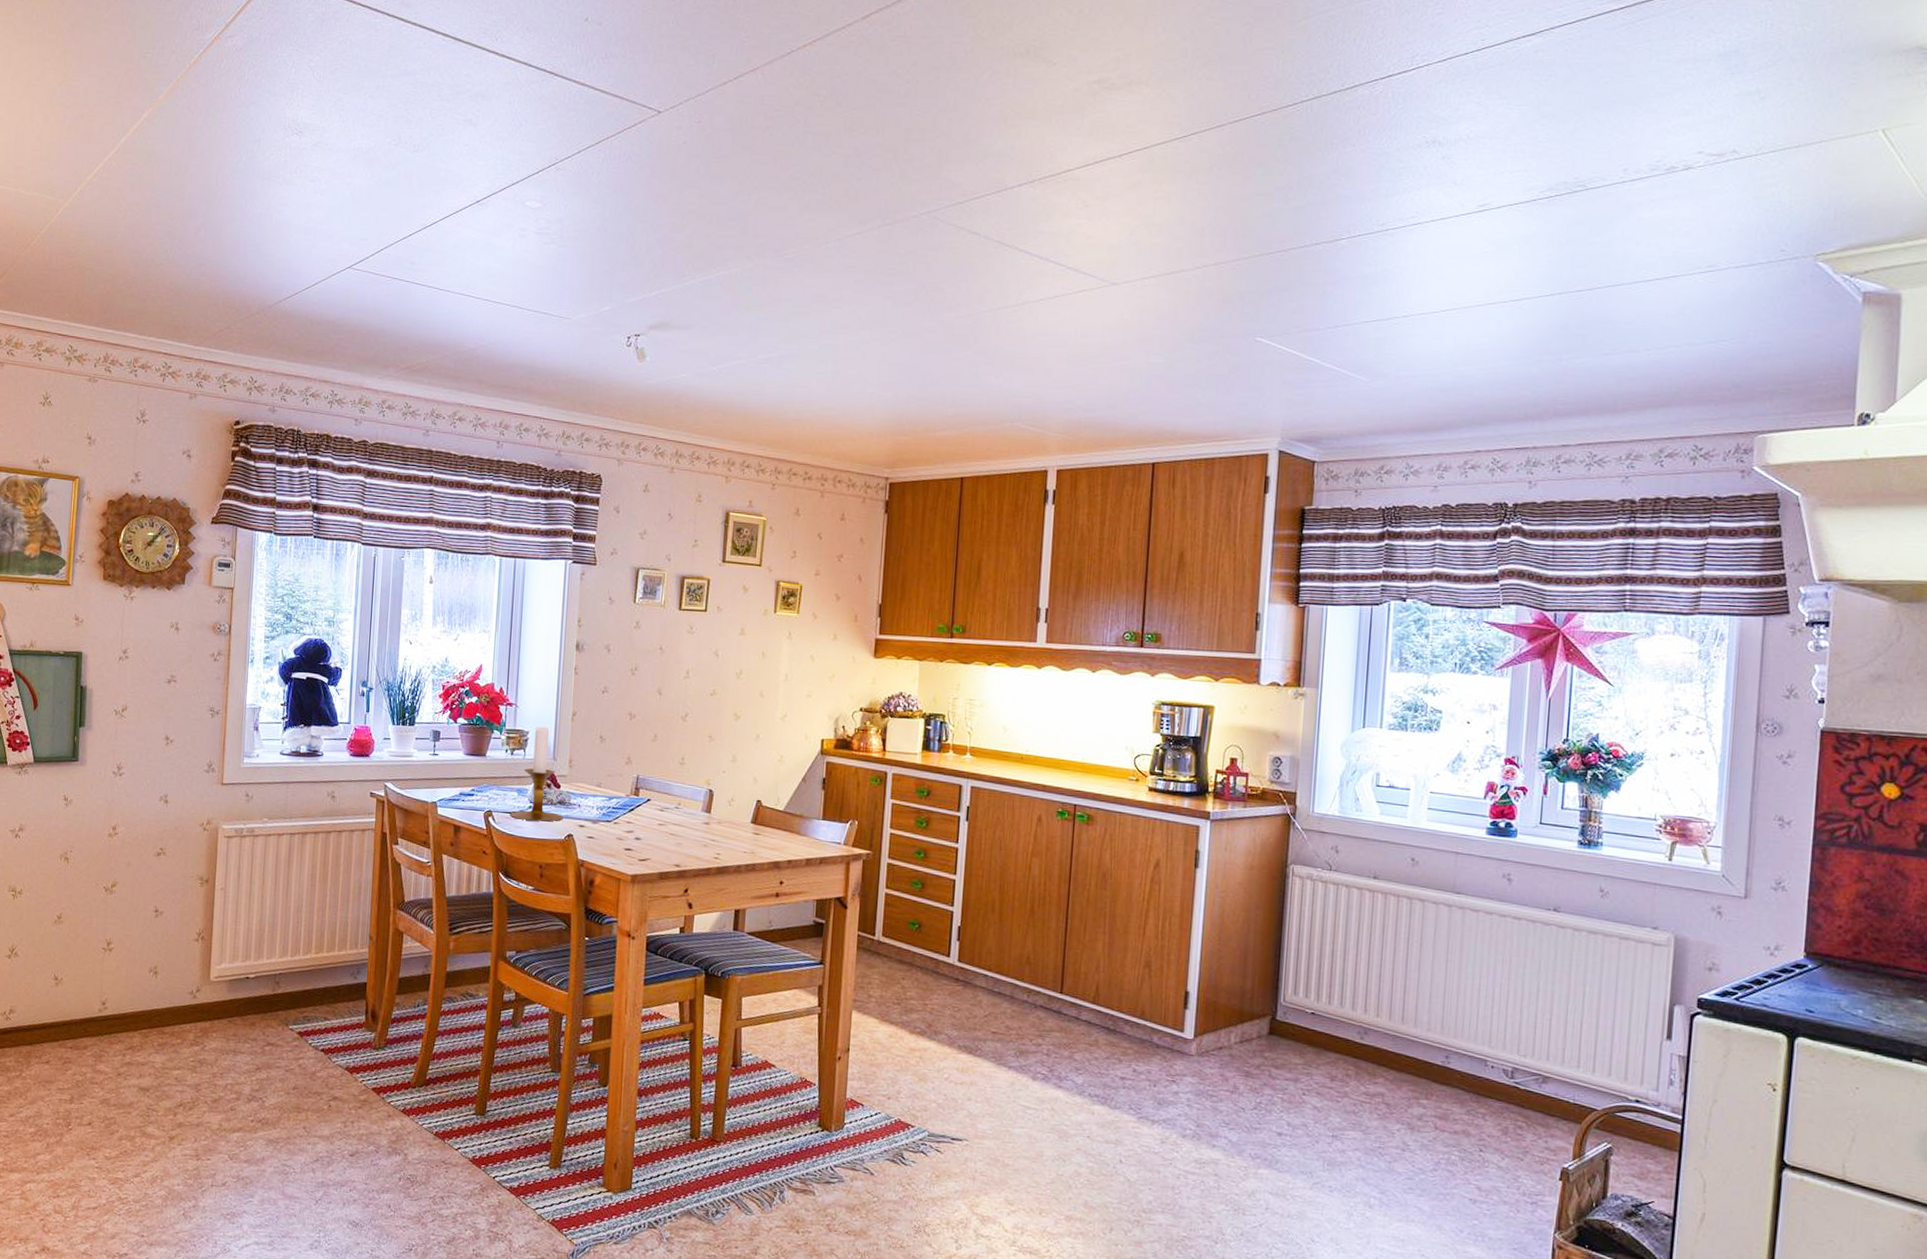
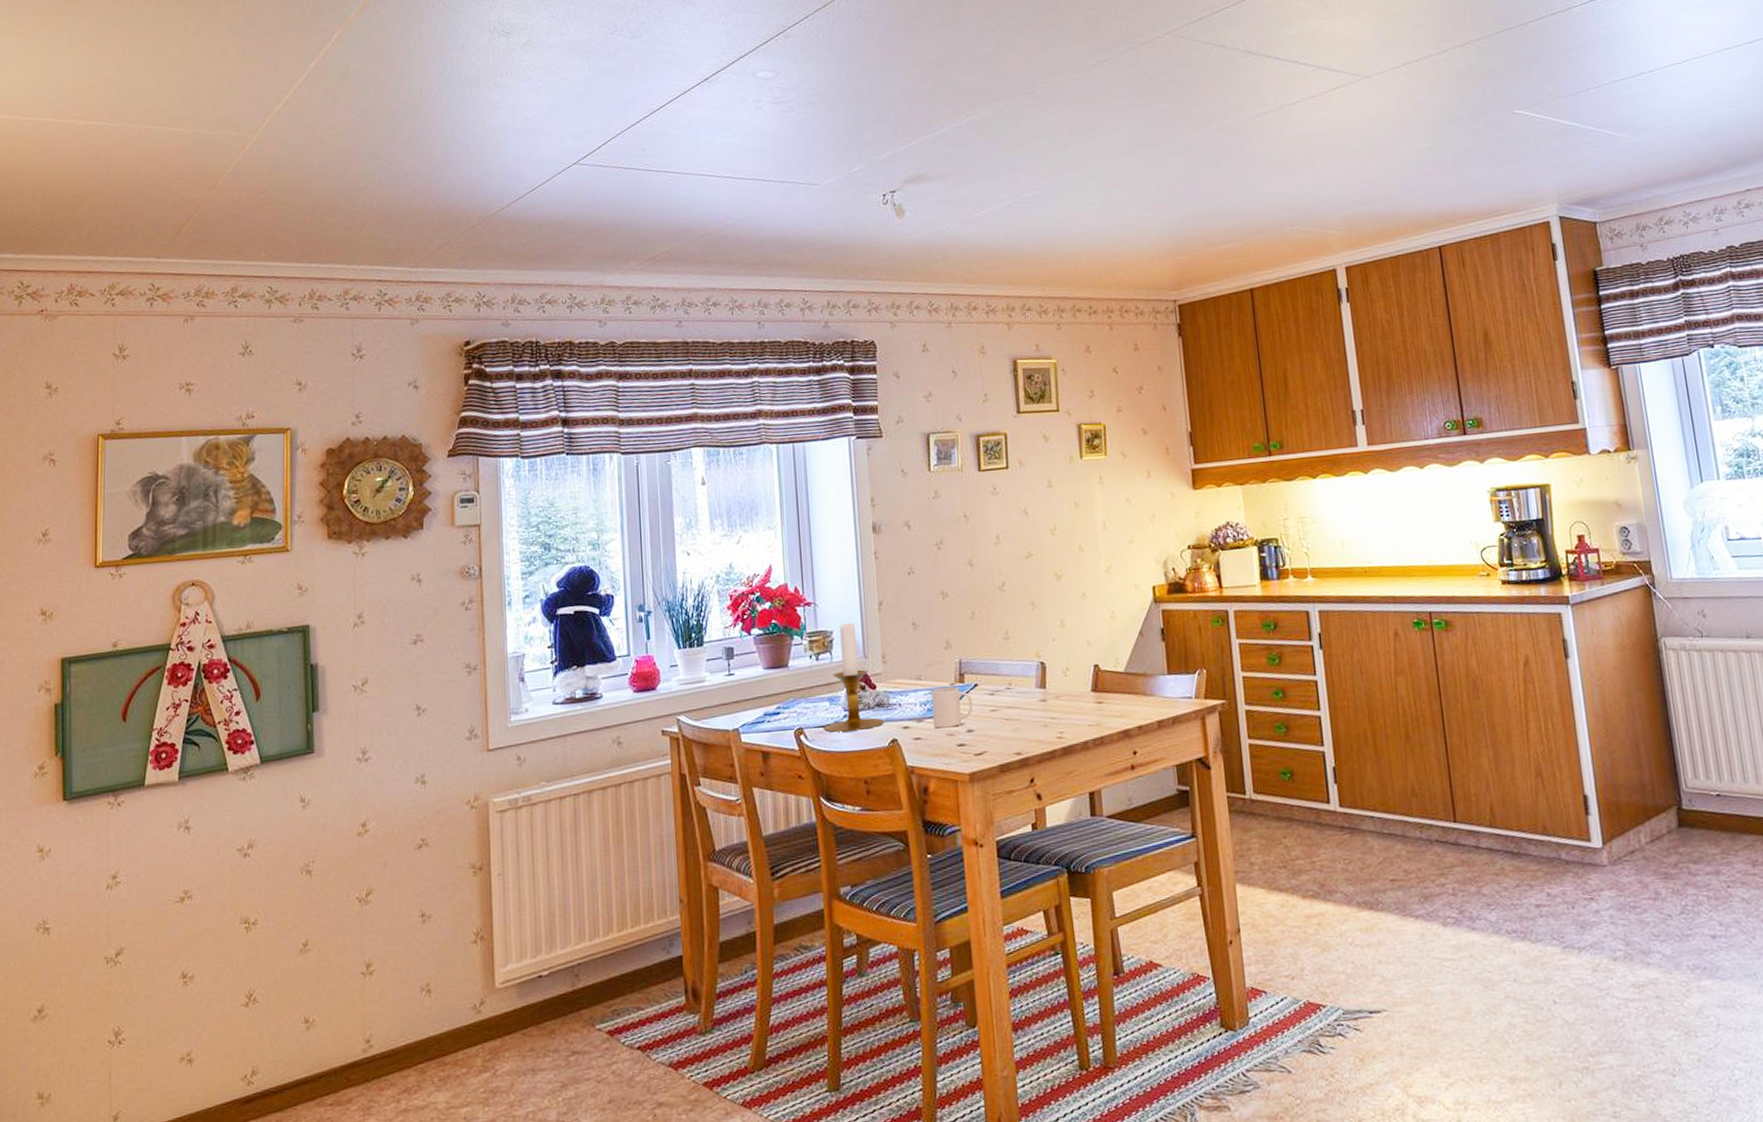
mug: none [606,796,643,833] -> present [931,686,973,729]

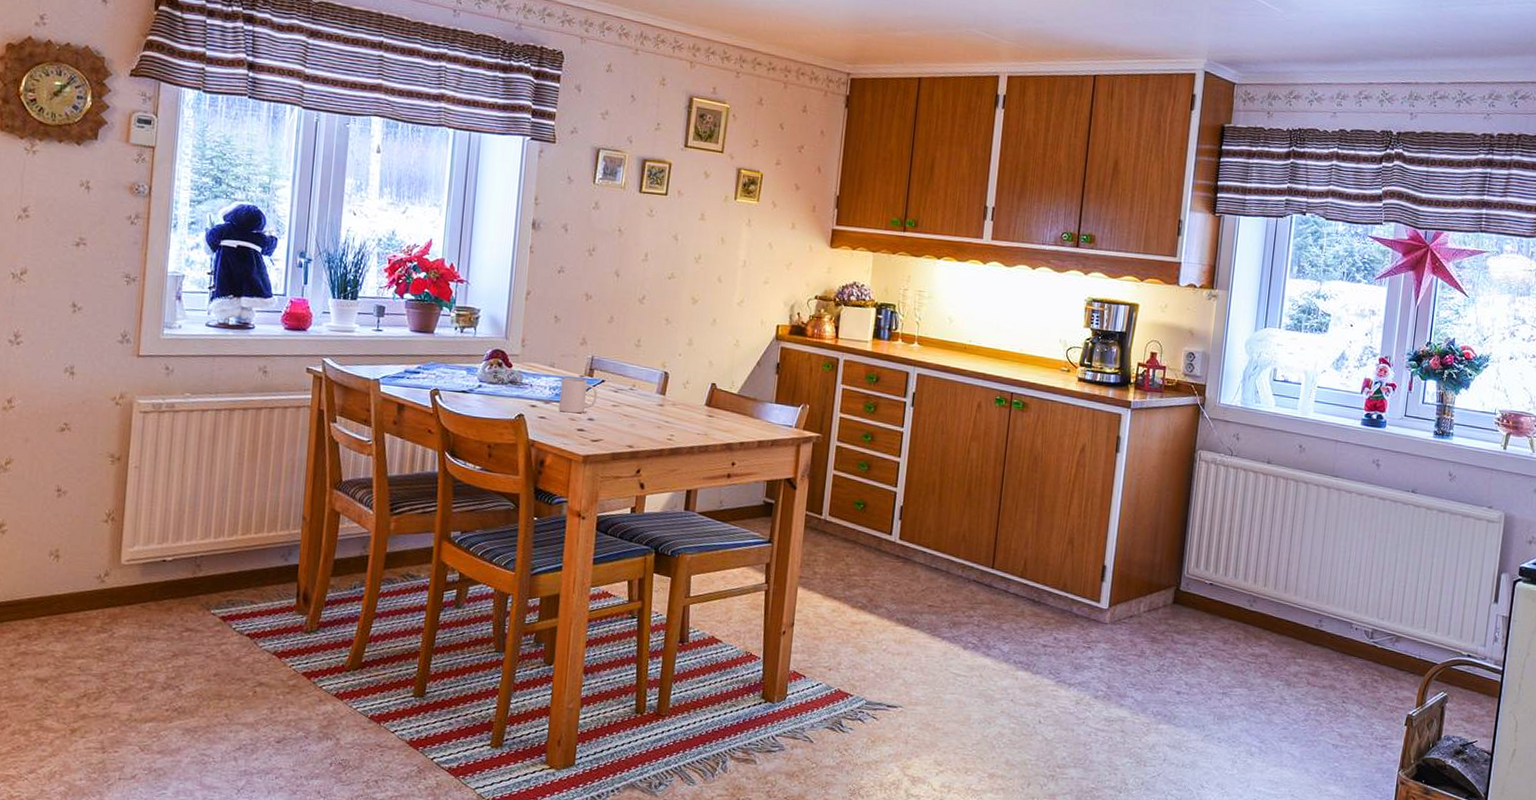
candlestick: present [823,622,884,732] -> none [457,305,515,401]

